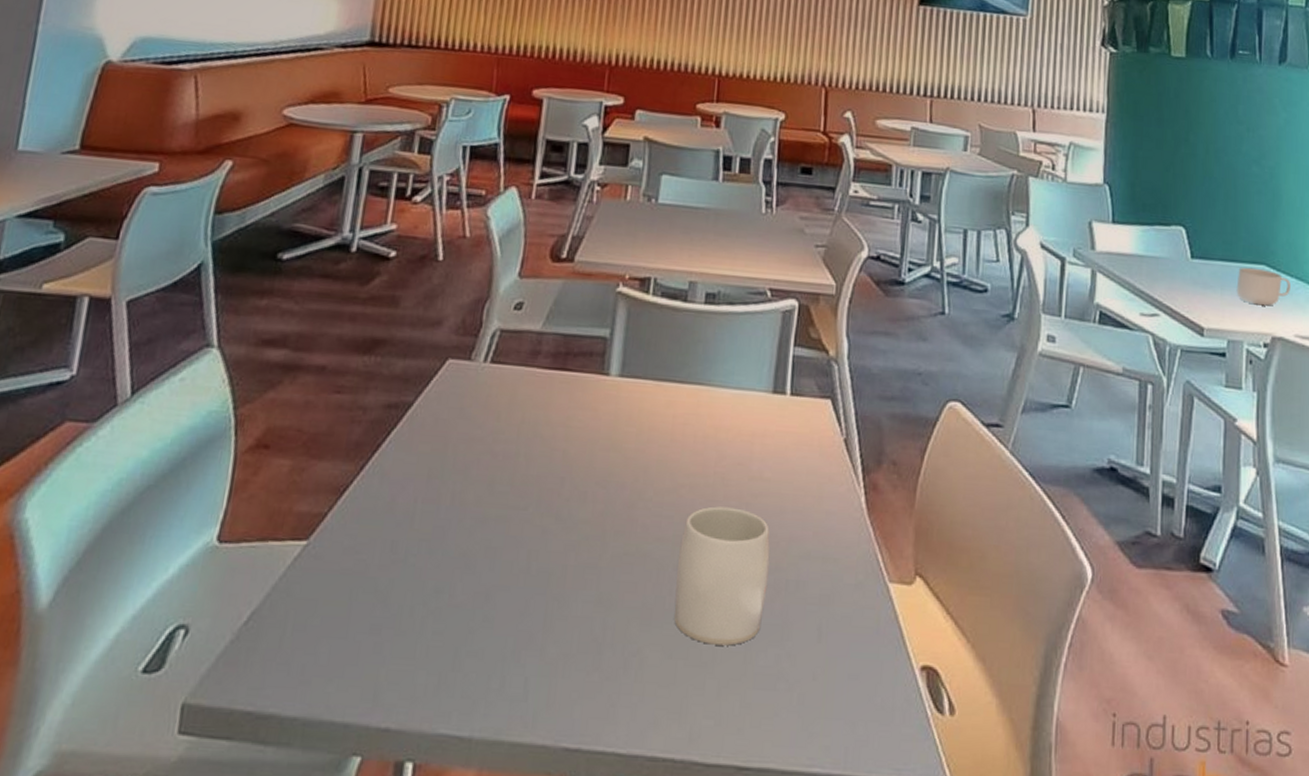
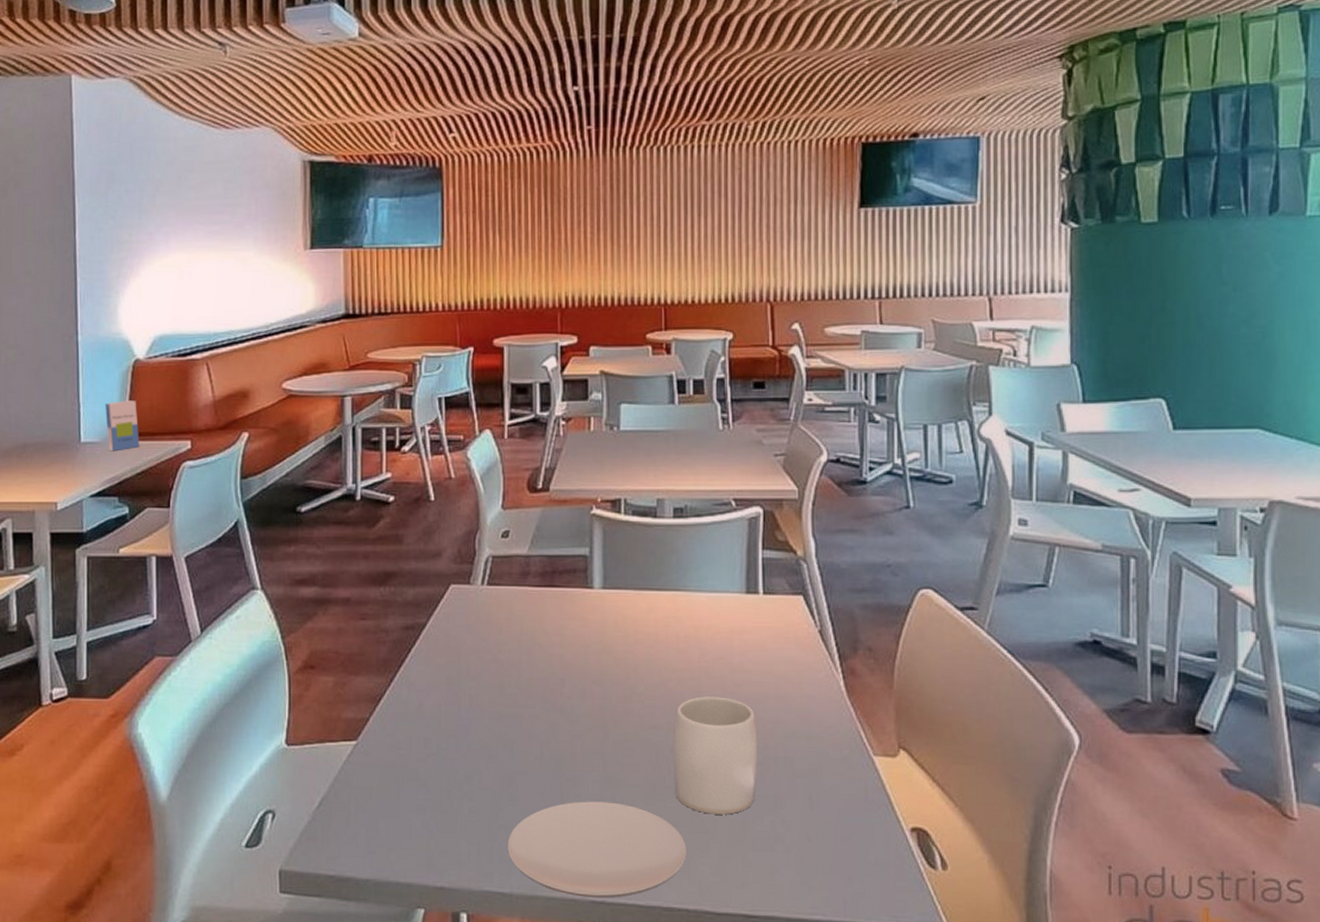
book: none [52,107,99,166] -> present [105,400,140,452]
plate: none [473,624,681,745] -> present [507,801,687,898]
cup: present [1236,267,1291,306] -> none [1226,432,1290,470]

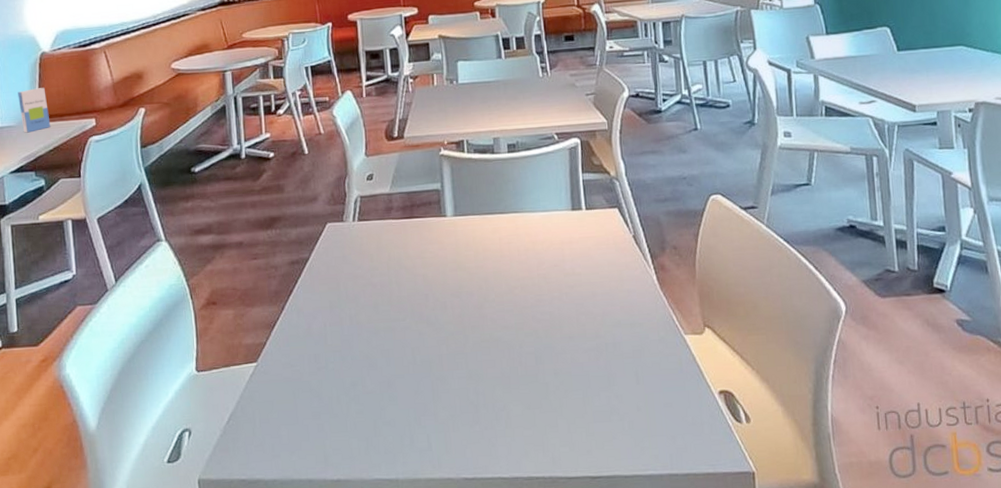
plate: present [507,801,687,898] -> none [391,393,540,476]
mug: present [673,696,758,815] -> none [521,297,593,396]

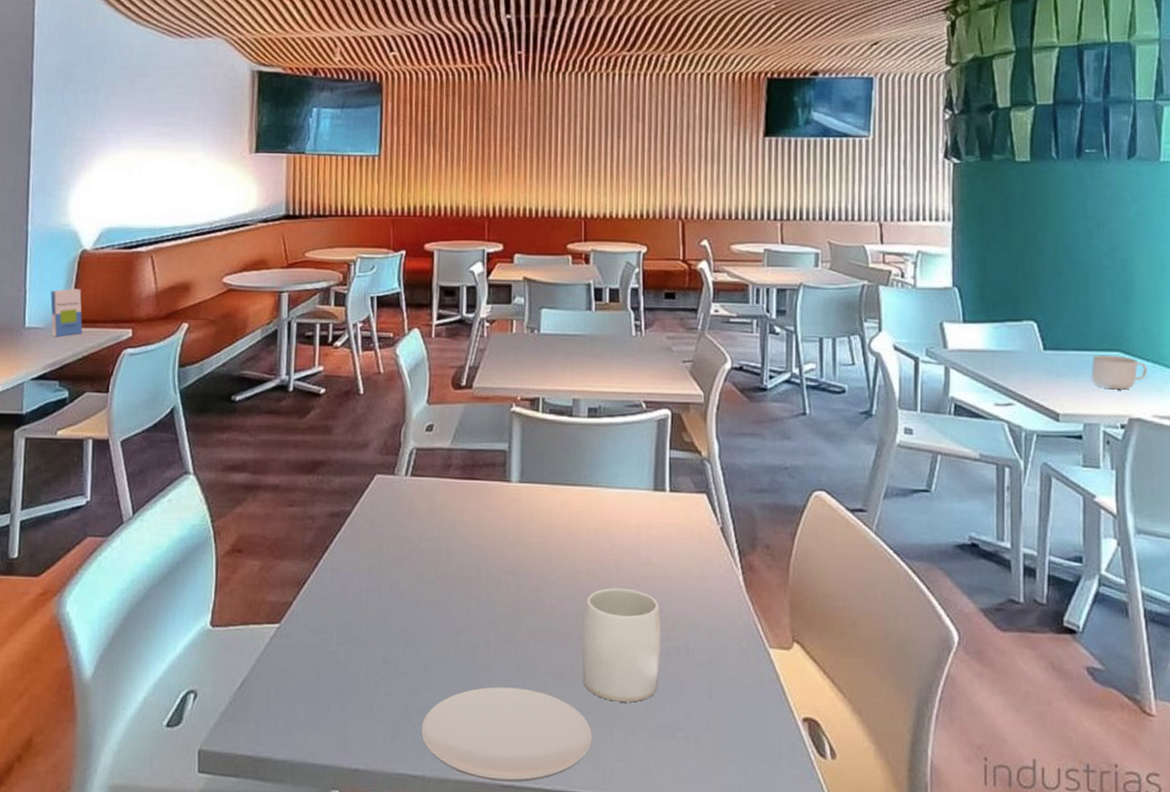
plate: none [391,393,540,476] -> present [421,686,592,782]
mug: none [521,297,593,396] -> present [581,588,662,703]
cup: none [939,49,988,80] -> present [1091,355,1147,390]

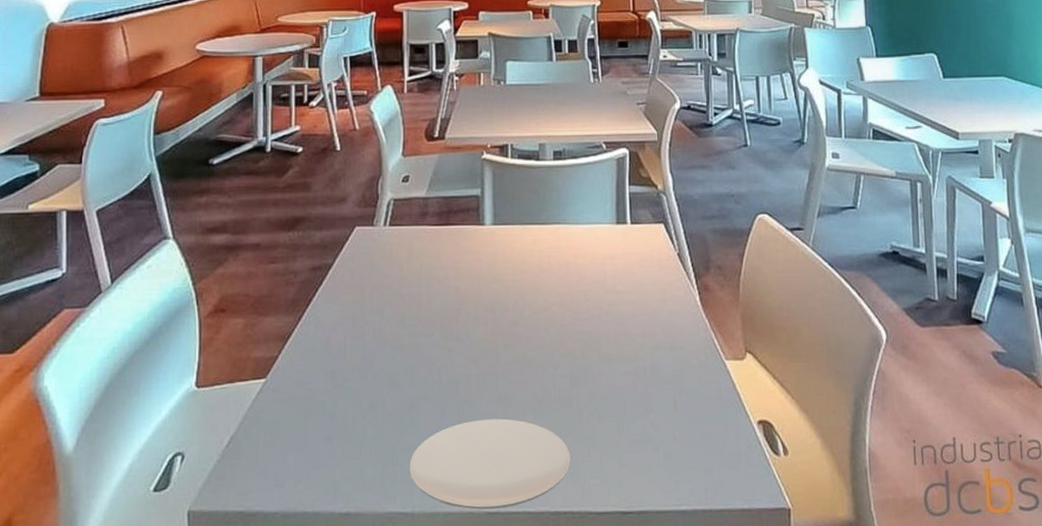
book: present [50,289,83,337] -> none [17,62,52,111]
mug: present [581,588,662,703] -> none [556,316,630,423]
cup: present [1091,355,1147,390] -> none [982,79,1027,109]

